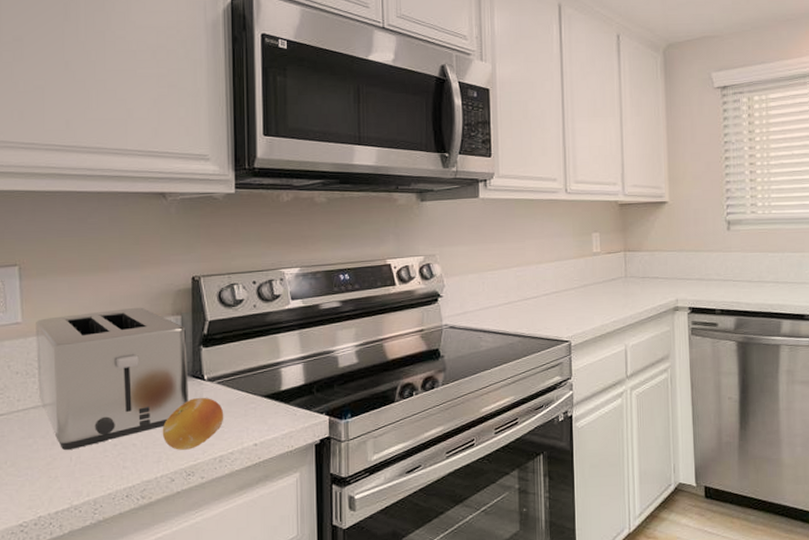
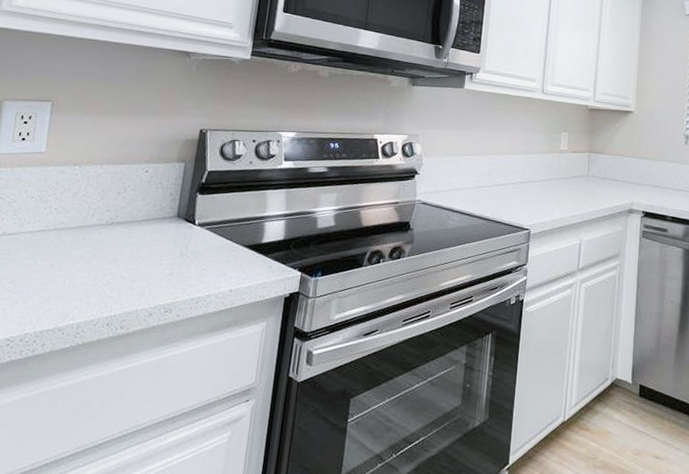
toaster: present [36,307,188,450] -> none [46,150,187,274]
fruit: present [162,397,224,450] -> none [149,240,208,288]

